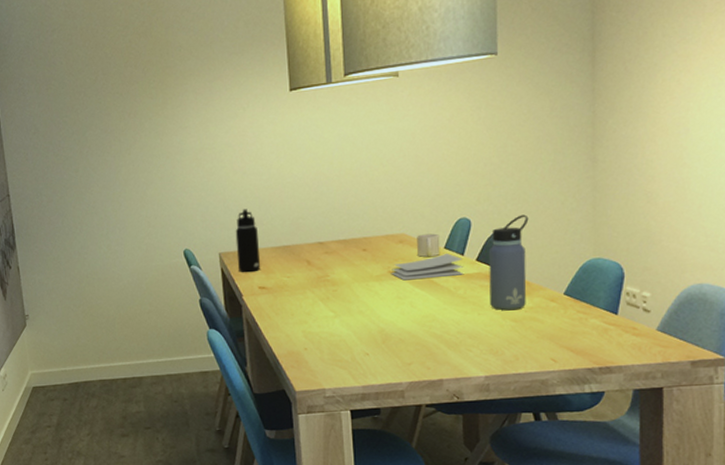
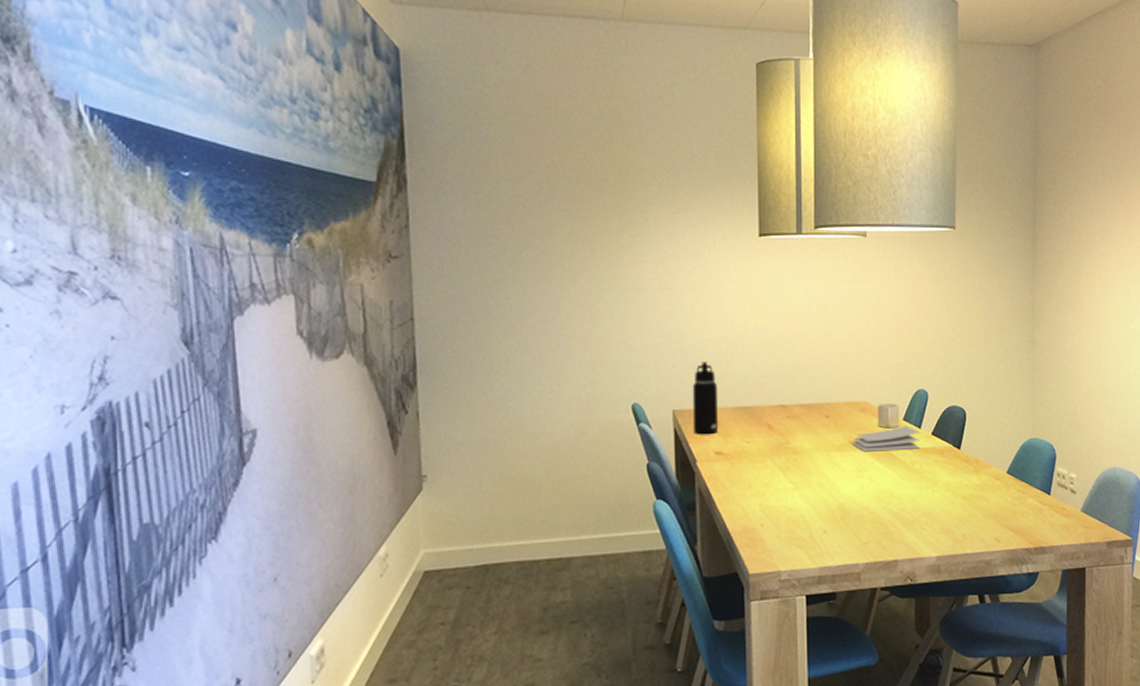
water bottle: present [488,214,529,311] -> none [943,390,979,488]

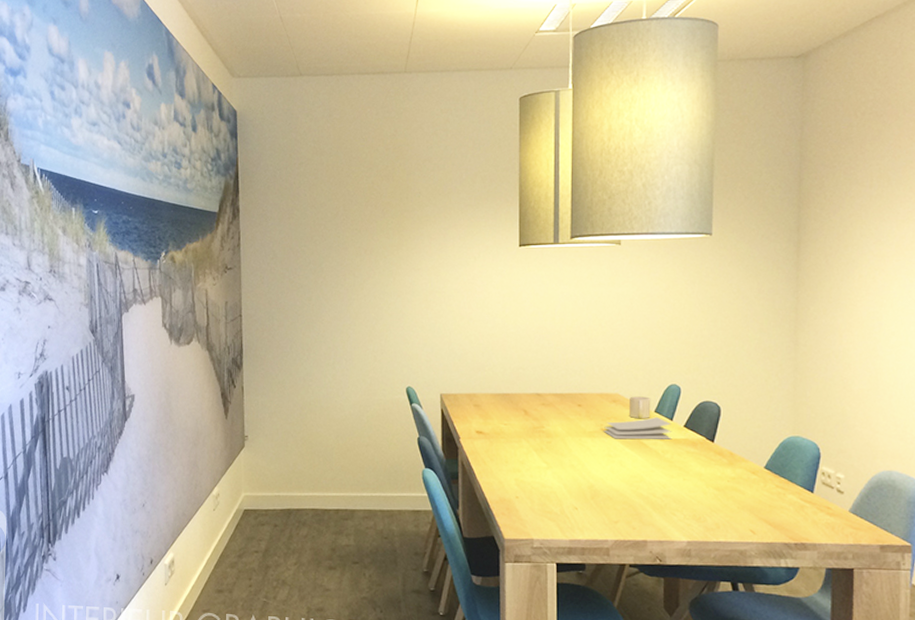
water bottle: present [692,361,719,434] -> none [457,353,480,415]

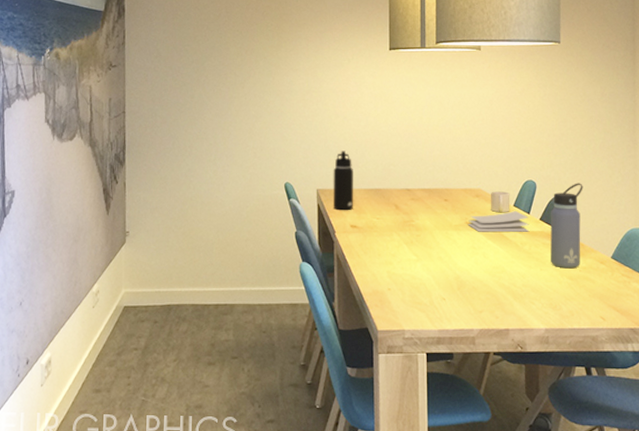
water bottle: none [457,353,480,415] -> present [333,150,354,210]
water bottle: none [695,387,734,479] -> present [550,183,583,269]

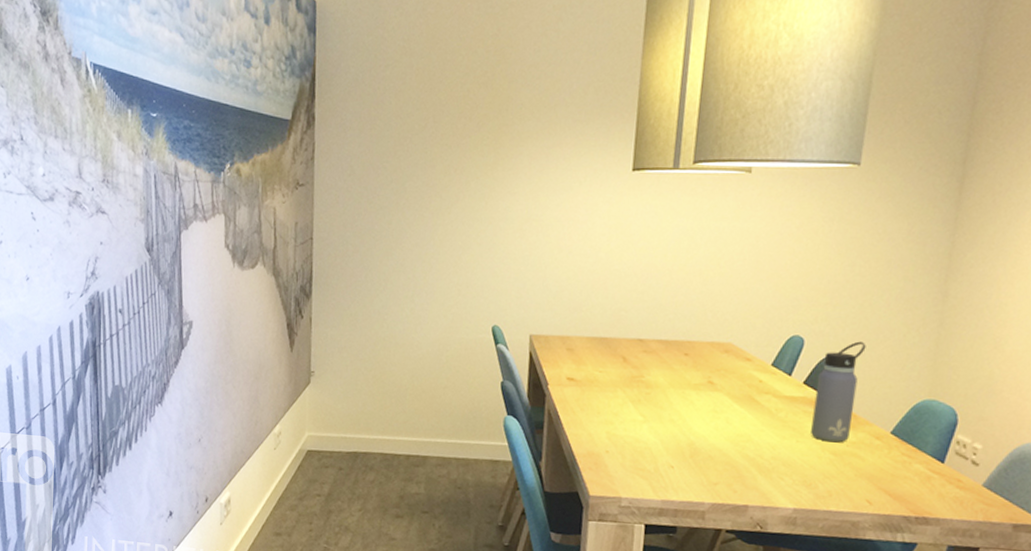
water bottle: present [333,150,354,210] -> none [548,291,575,360]
papers: present [467,211,530,232] -> none [710,371,790,397]
mug: present [490,191,510,213] -> none [741,346,769,373]

